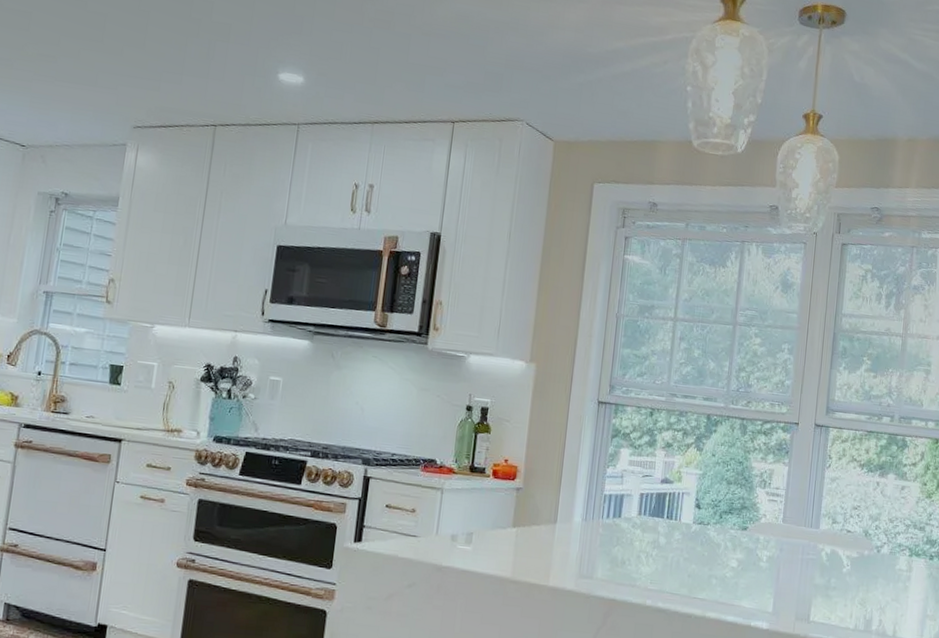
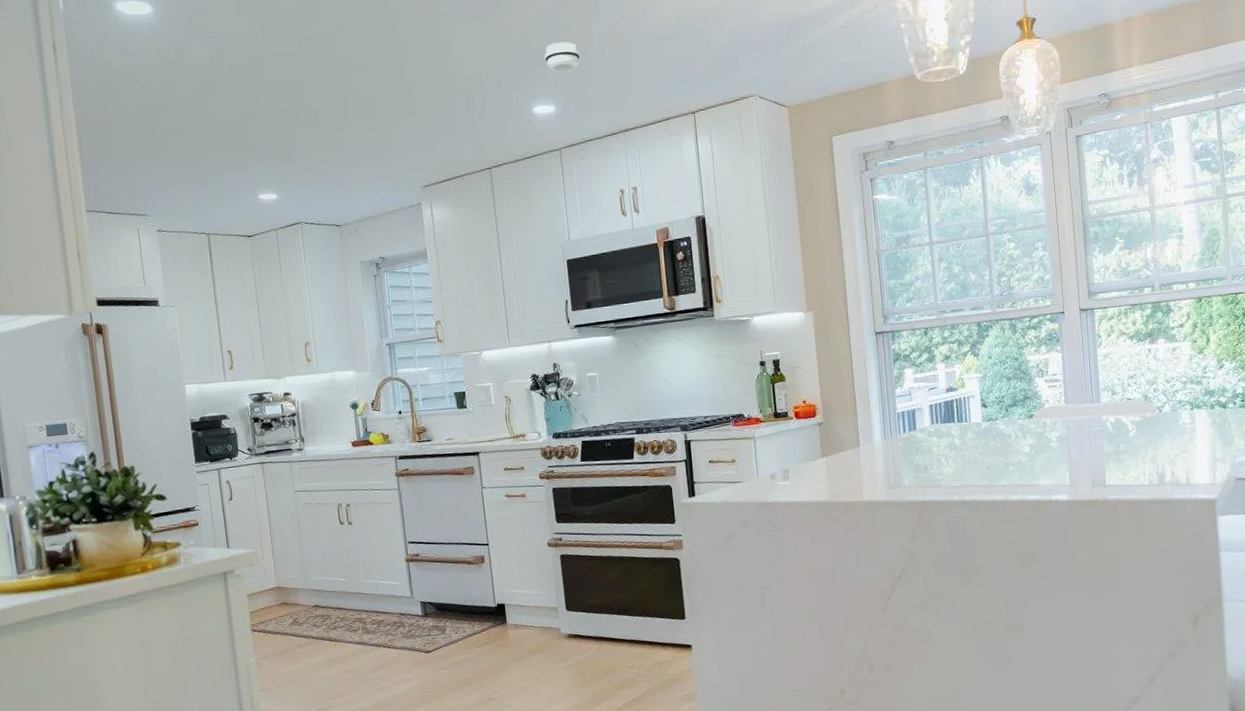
smoke detector: none [304,11,345,46] -> present [544,41,581,73]

